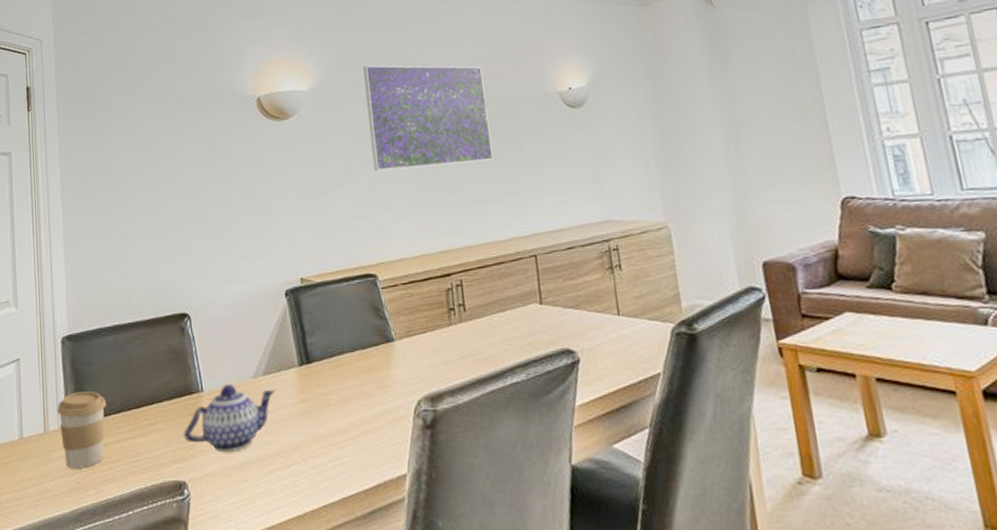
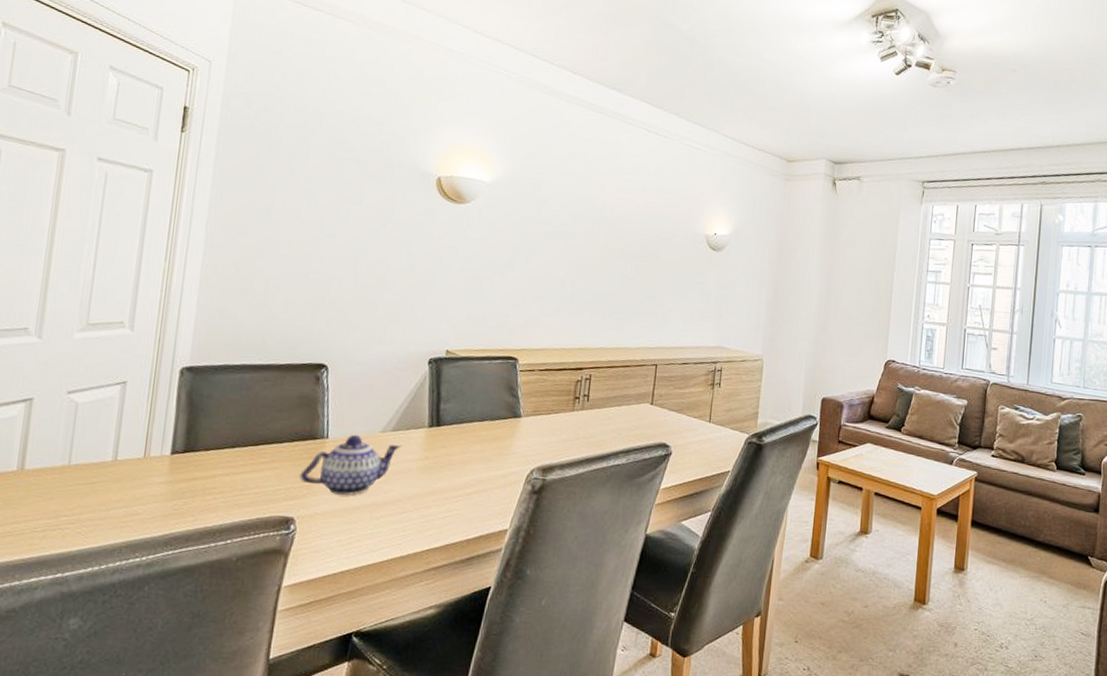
coffee cup: present [57,391,106,469] -> none [162,422,221,496]
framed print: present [363,65,493,171] -> none [535,172,648,279]

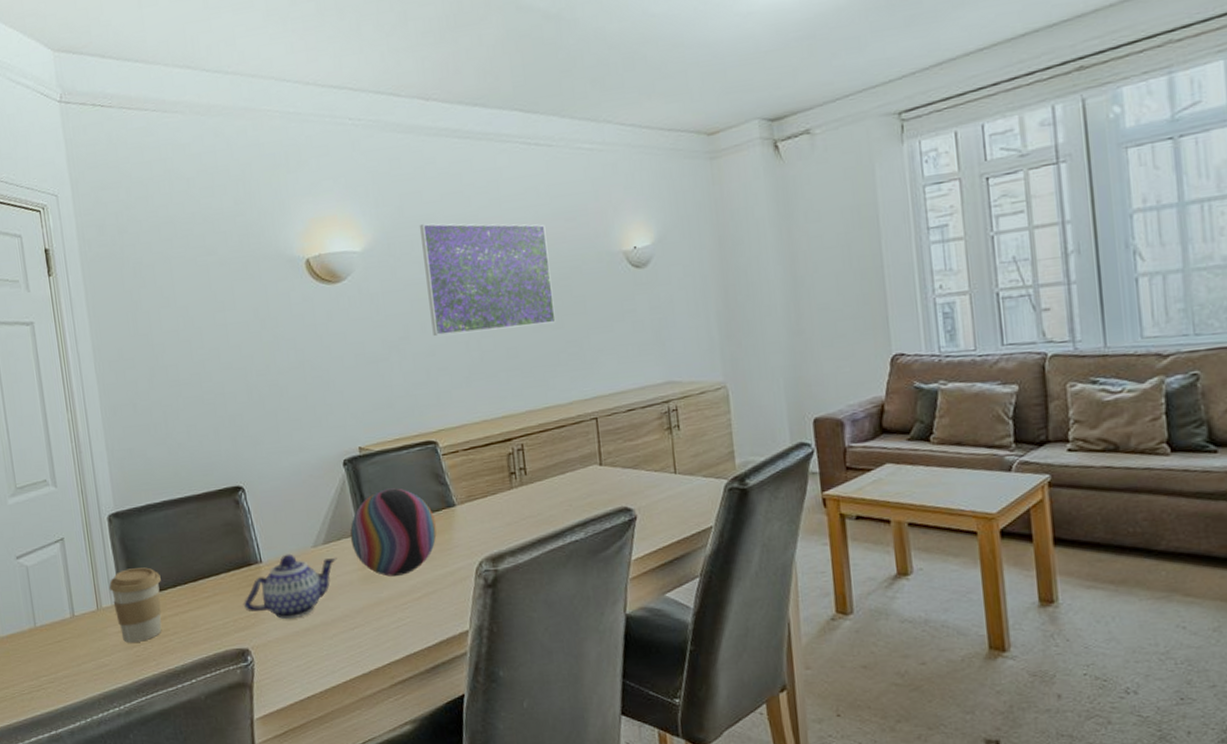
coffee cup: none [162,422,221,496] -> present [109,567,162,643]
decorative ball: none [418,391,501,471] -> present [350,488,437,577]
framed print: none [535,172,648,279] -> present [420,223,556,336]

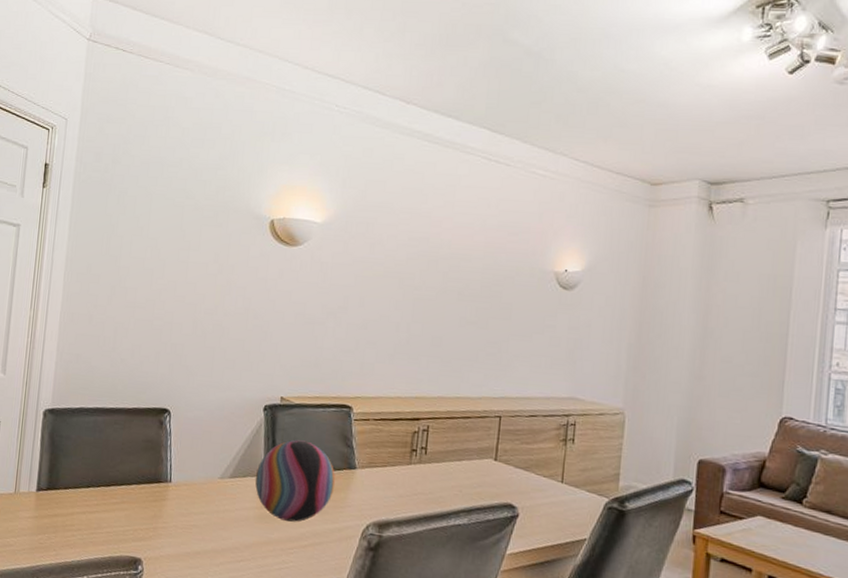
coffee cup: present [109,567,162,643] -> none [30,462,78,531]
teapot: present [244,553,337,620] -> none [146,479,239,540]
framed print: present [420,223,556,336] -> none [369,210,489,322]

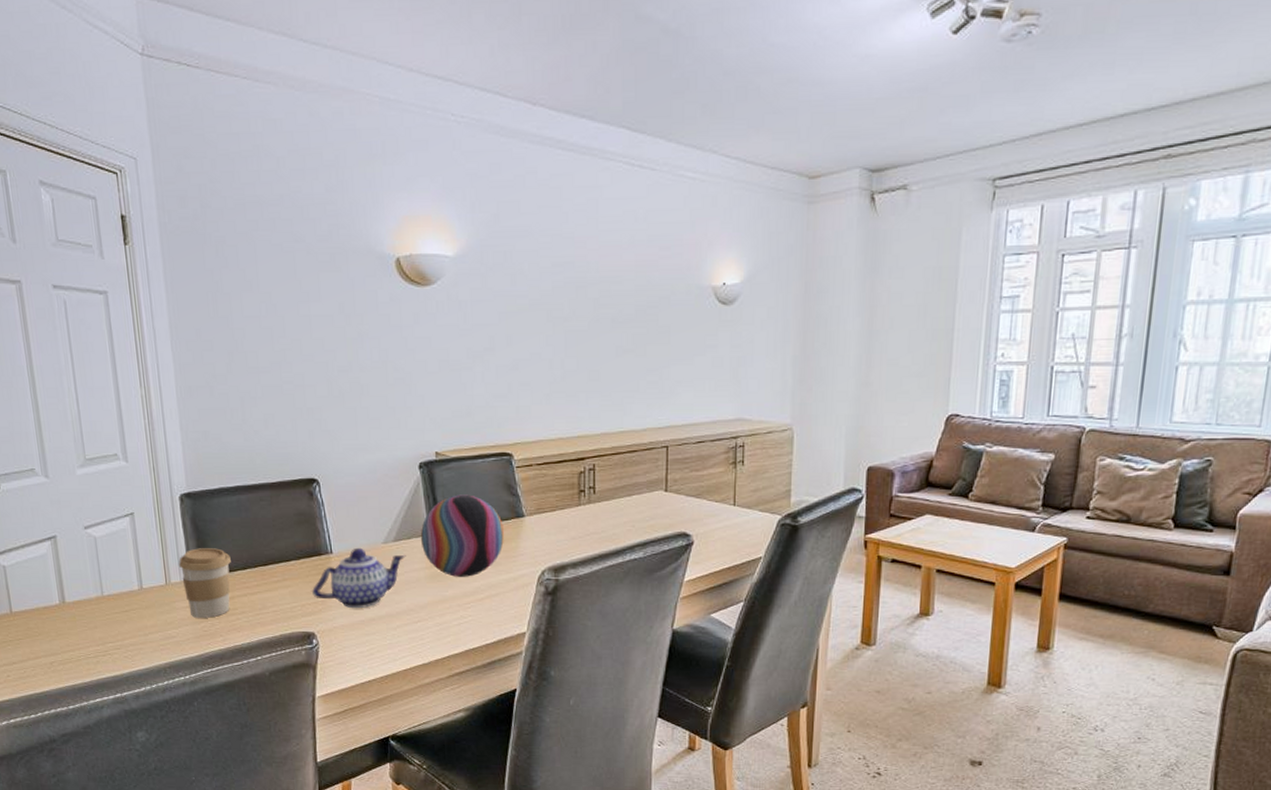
coffee cup: none [30,462,78,531] -> present [179,548,231,618]
teapot: none [146,479,239,540] -> present [312,547,406,609]

